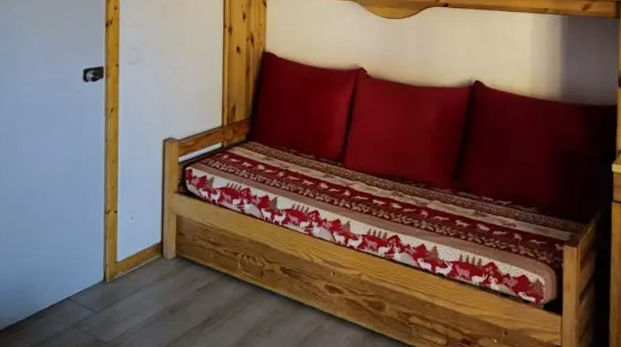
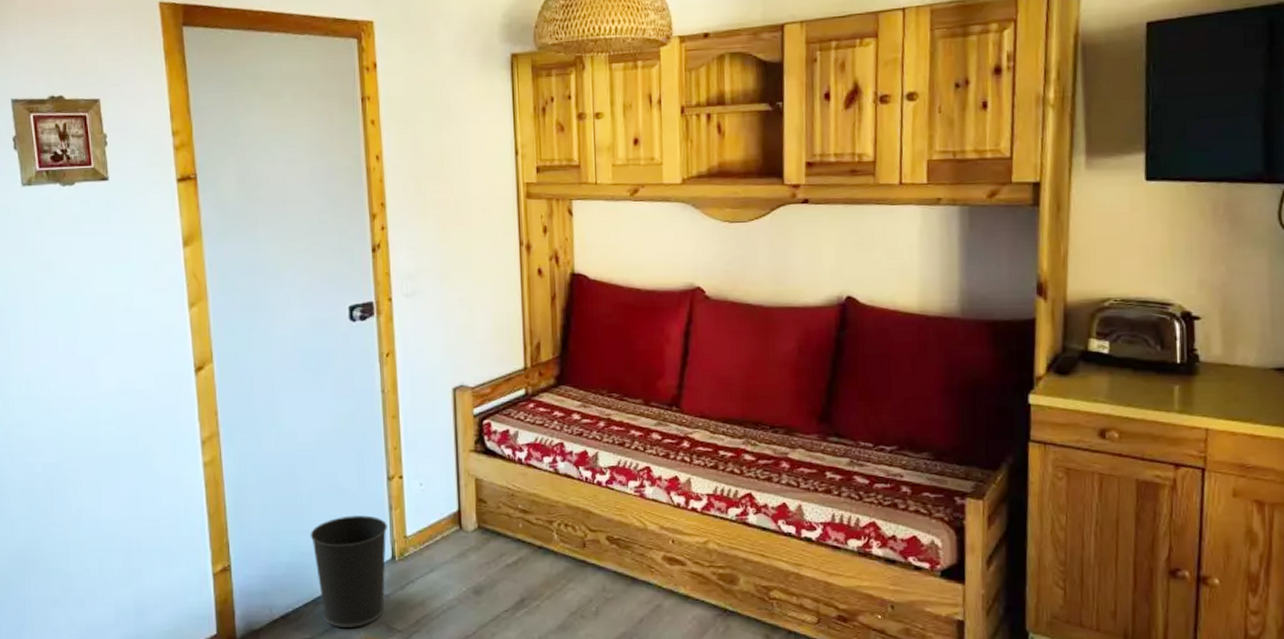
wastebasket: none [36,242,102,339] -> present [310,515,388,627]

